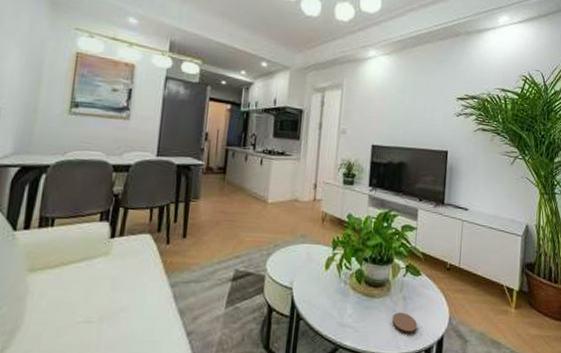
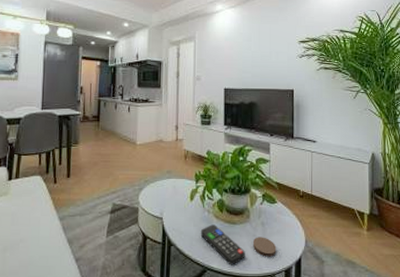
remote control: none [334,297,383,344] -> present [200,225,245,265]

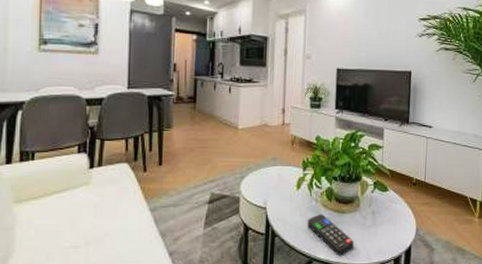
coaster: present [253,237,277,257] -> none [363,226,387,246]

